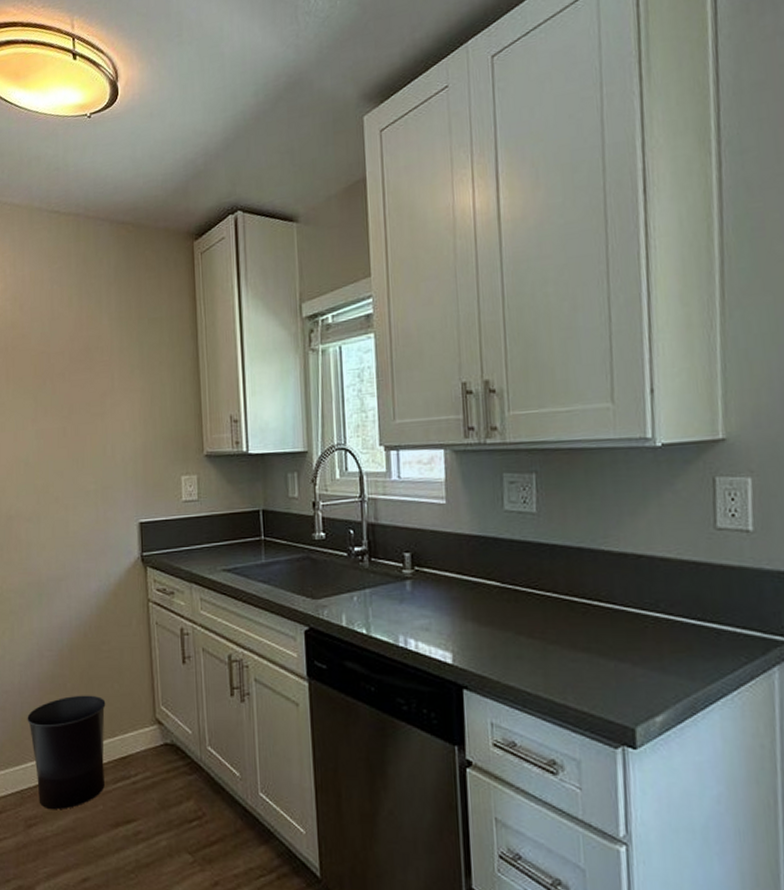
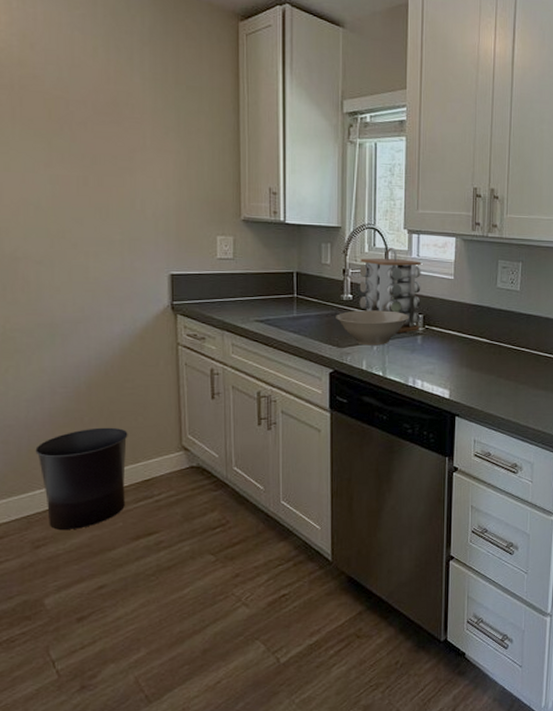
bowl: none [308,549,394,596] -> present [336,310,410,346]
spice rack: none [331,469,408,579] -> present [359,247,421,334]

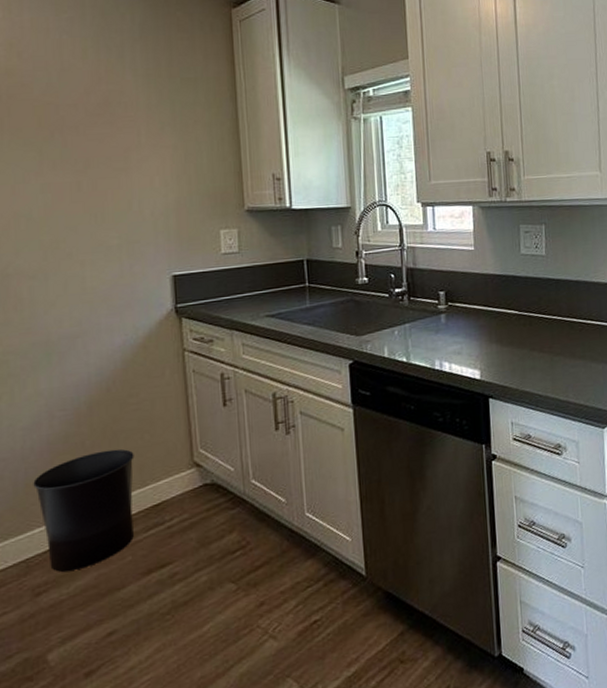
bowl: present [336,310,410,346] -> none [351,290,431,331]
spice rack: present [359,247,421,334] -> none [373,222,442,314]

